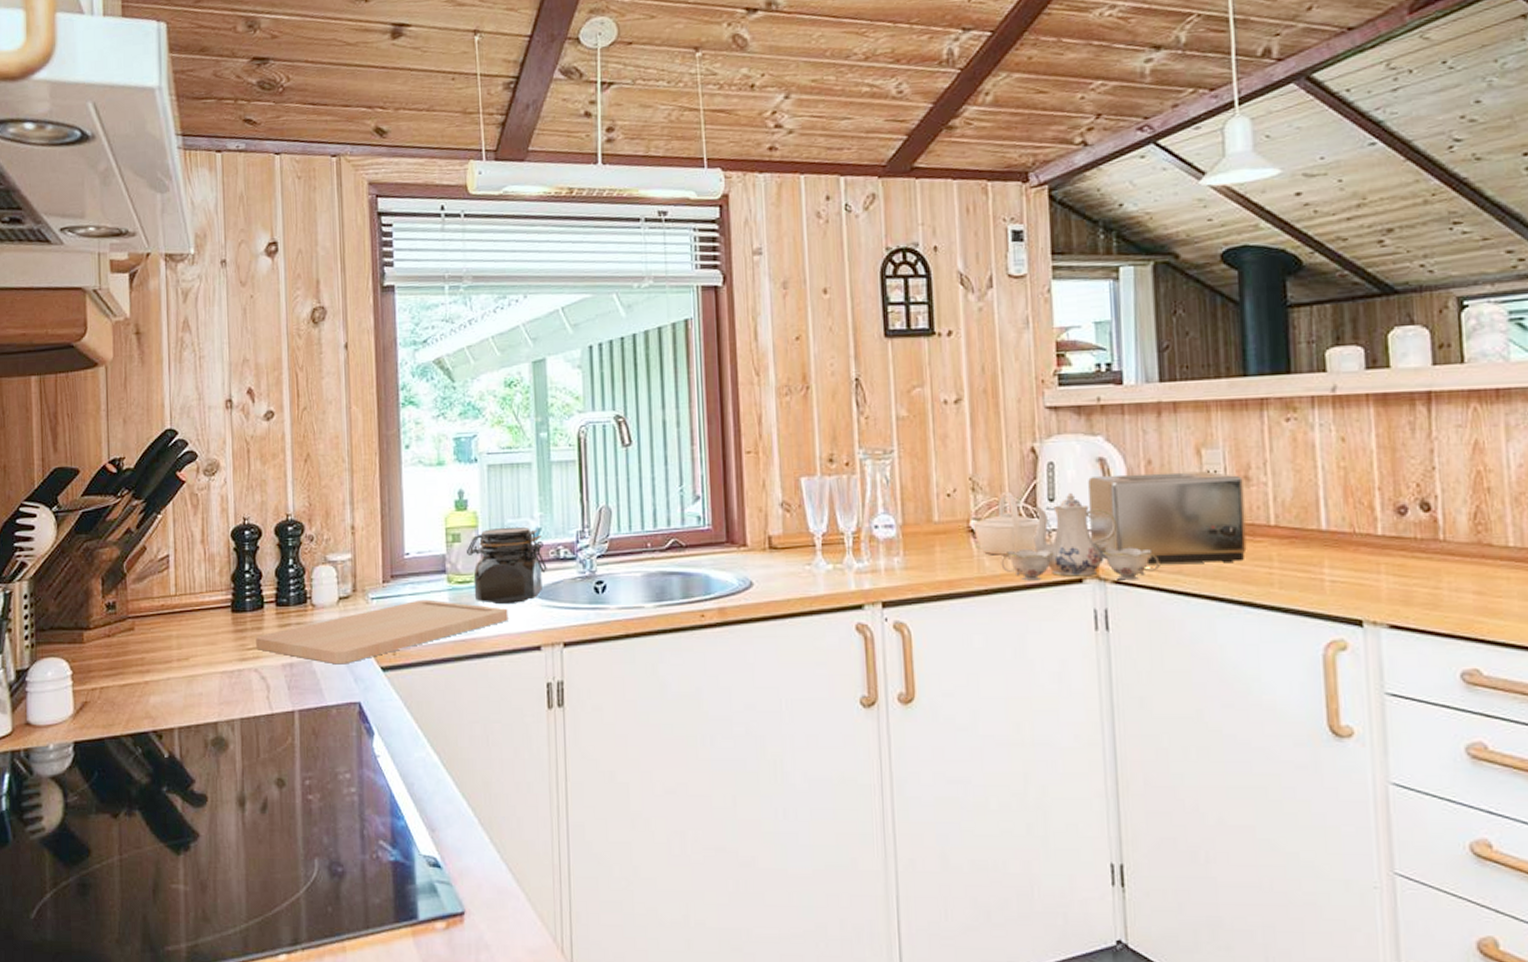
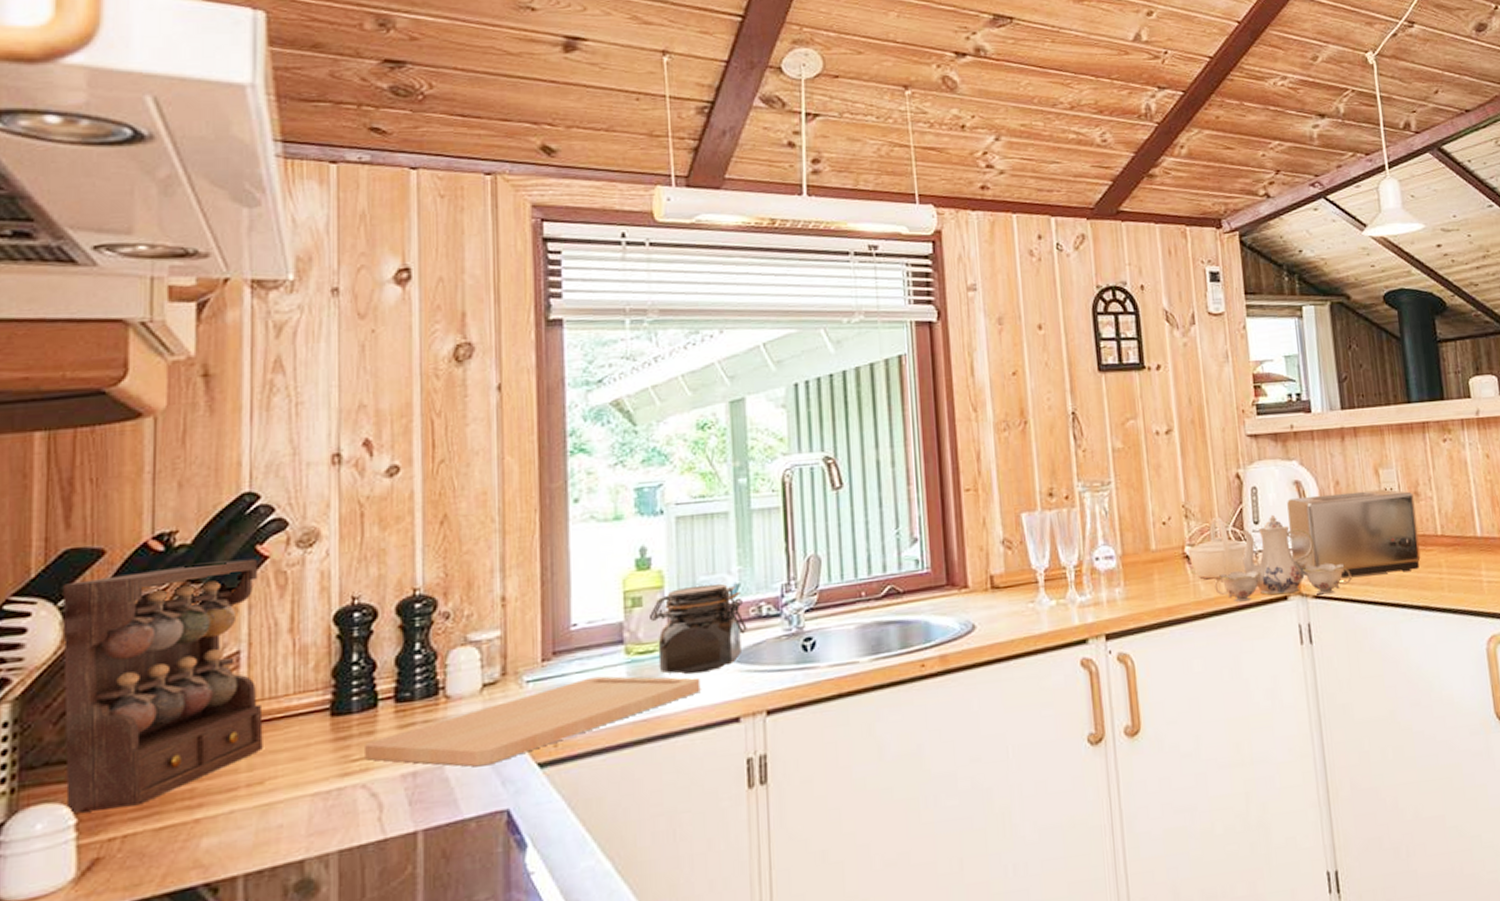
spice rack: none [55,482,187,667] -> present [63,558,263,813]

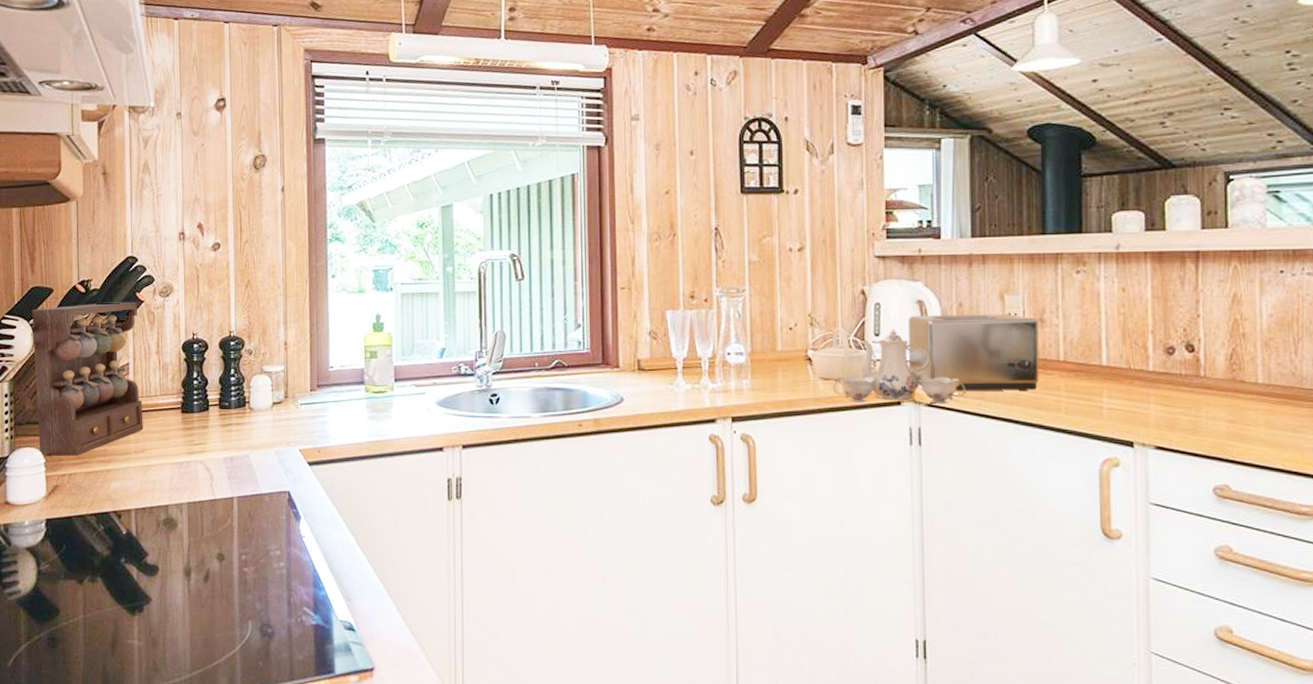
cutting board: present [365,676,701,767] -> none [202,406,416,459]
jar: present [650,583,747,674] -> none [382,346,450,412]

